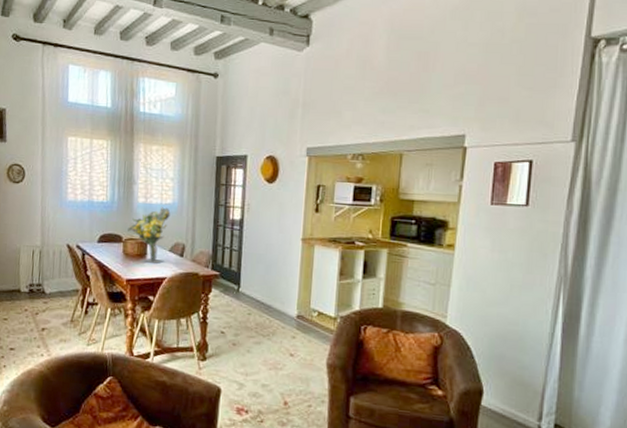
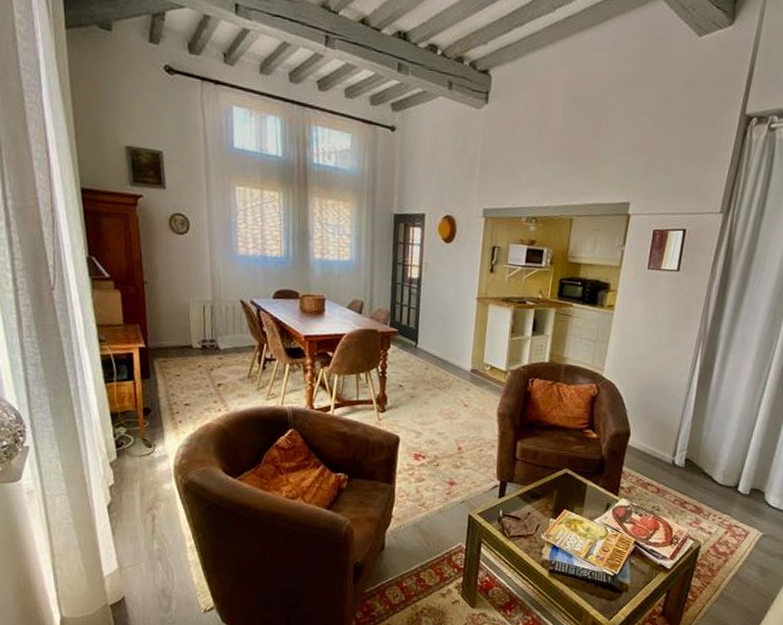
bouquet: present [128,207,171,265] -> none [304,264,348,321]

